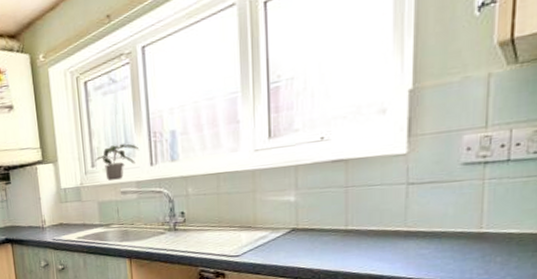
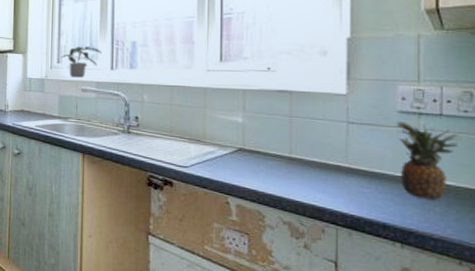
fruit: none [458,173,527,251] -> present [395,121,459,201]

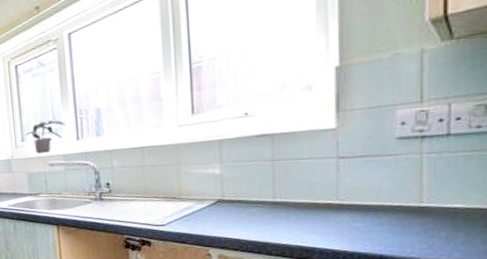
fruit: present [395,121,459,201] -> none [393,147,470,226]

